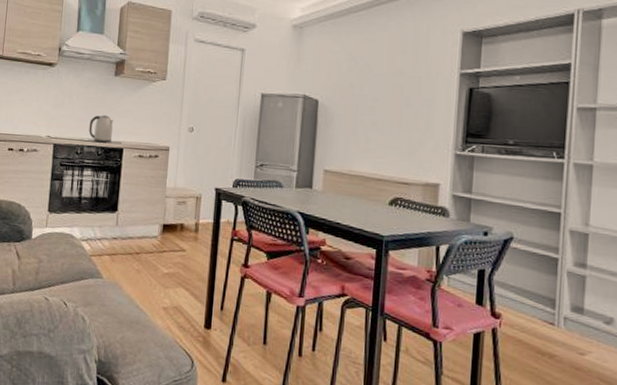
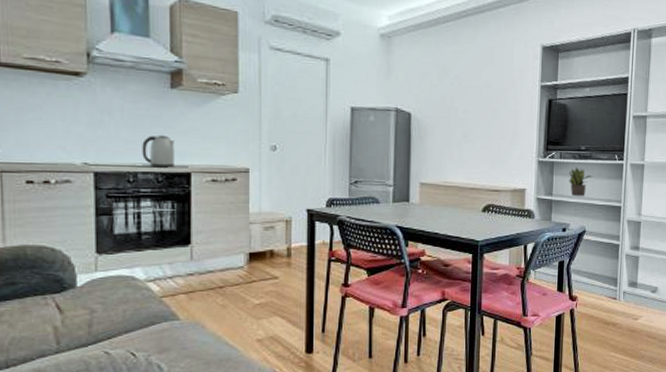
potted plant: none [492,162,522,198] -> present [569,166,592,197]

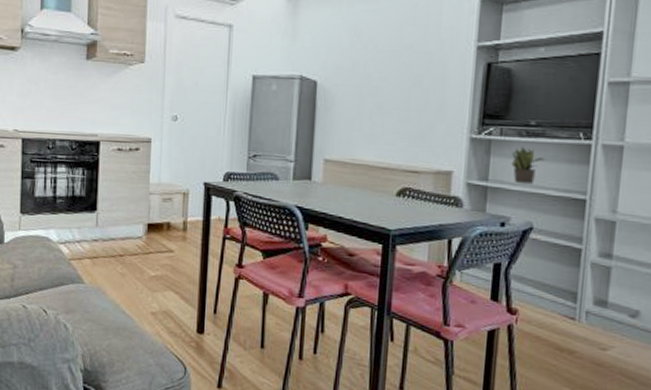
kettle: present [142,134,176,168] -> none [60,104,88,136]

